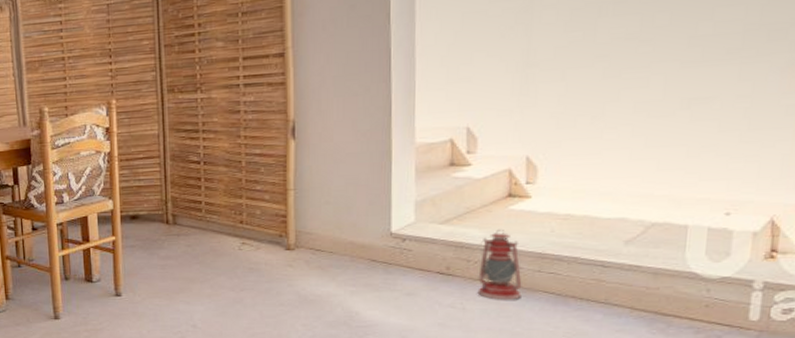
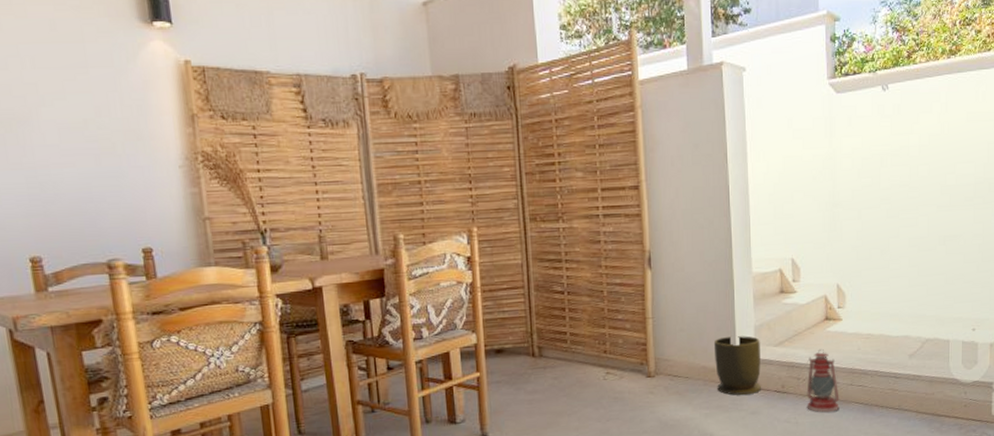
planter pot: none [364,211,421,274] -> present [713,336,761,395]

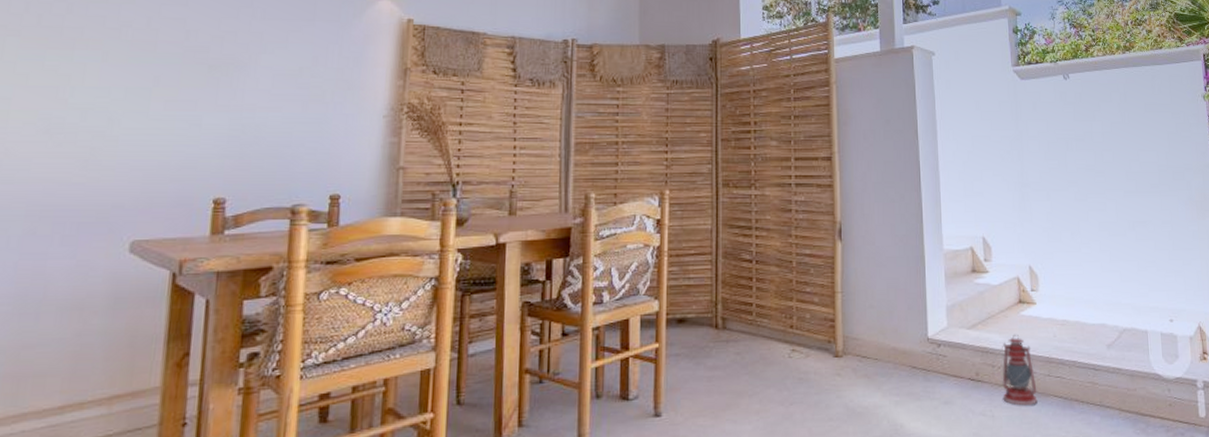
planter pot: present [713,336,761,395] -> none [904,316,954,382]

